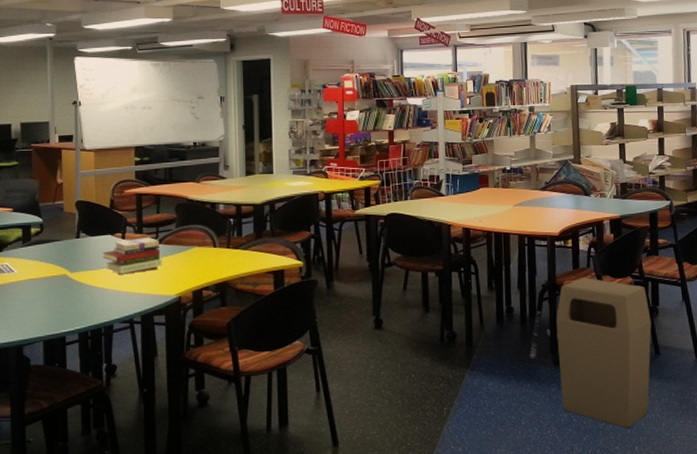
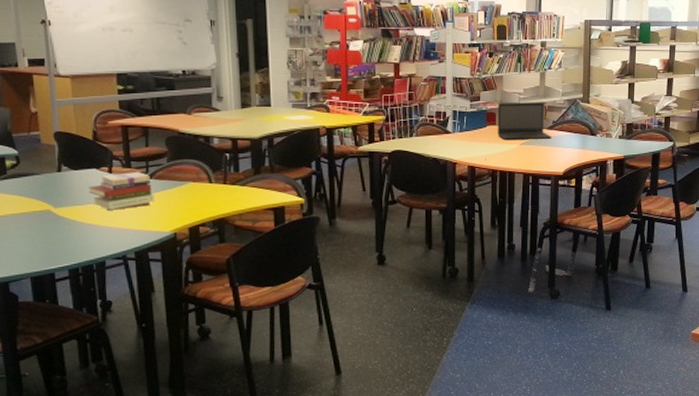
laptop: none [489,164,545,202] -> present [497,102,552,141]
trash bin: present [556,278,652,428] -> none [555,216,645,355]

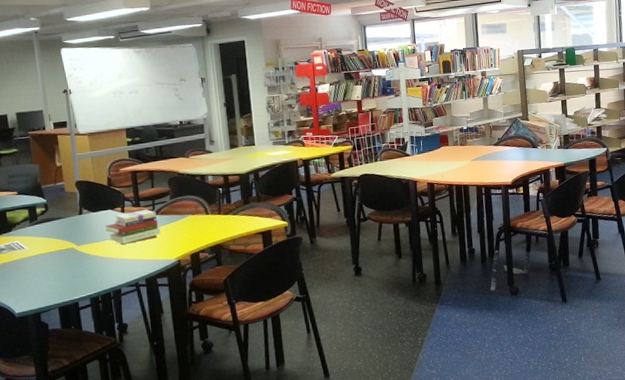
laptop: present [497,102,552,141] -> none [448,123,499,158]

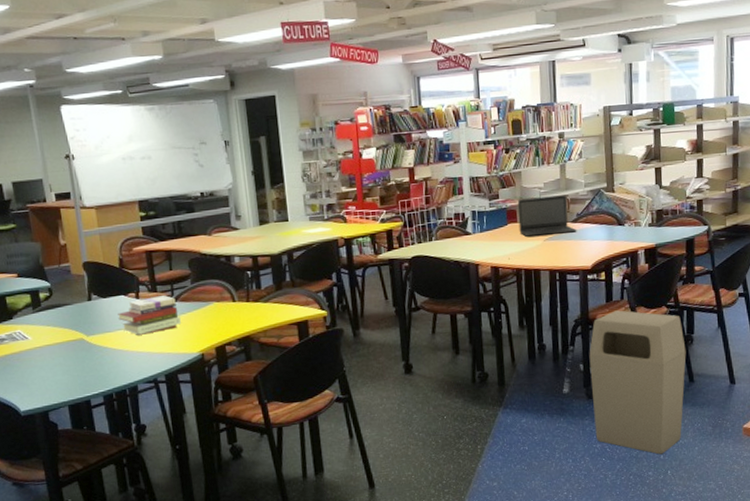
laptop: none [448,123,499,158] -> present [517,195,577,238]
trash bin: none [511,219,593,343] -> present [589,310,686,455]

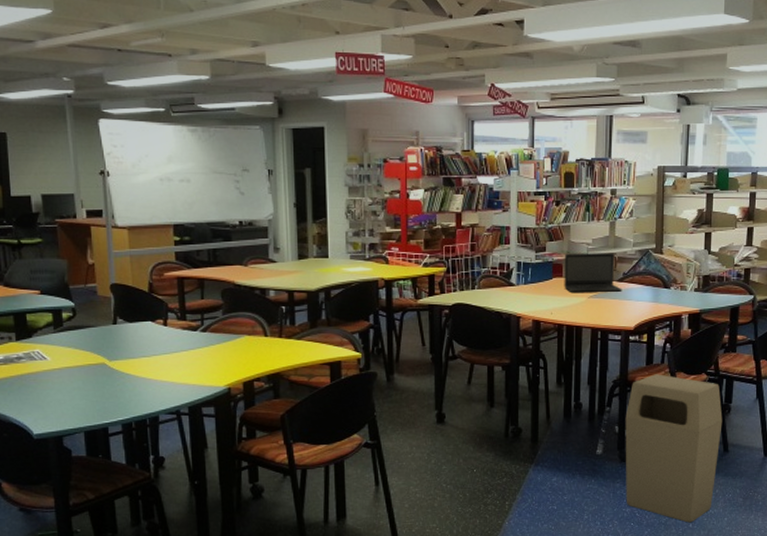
books: present [118,295,181,335] -> none [143,325,209,364]

